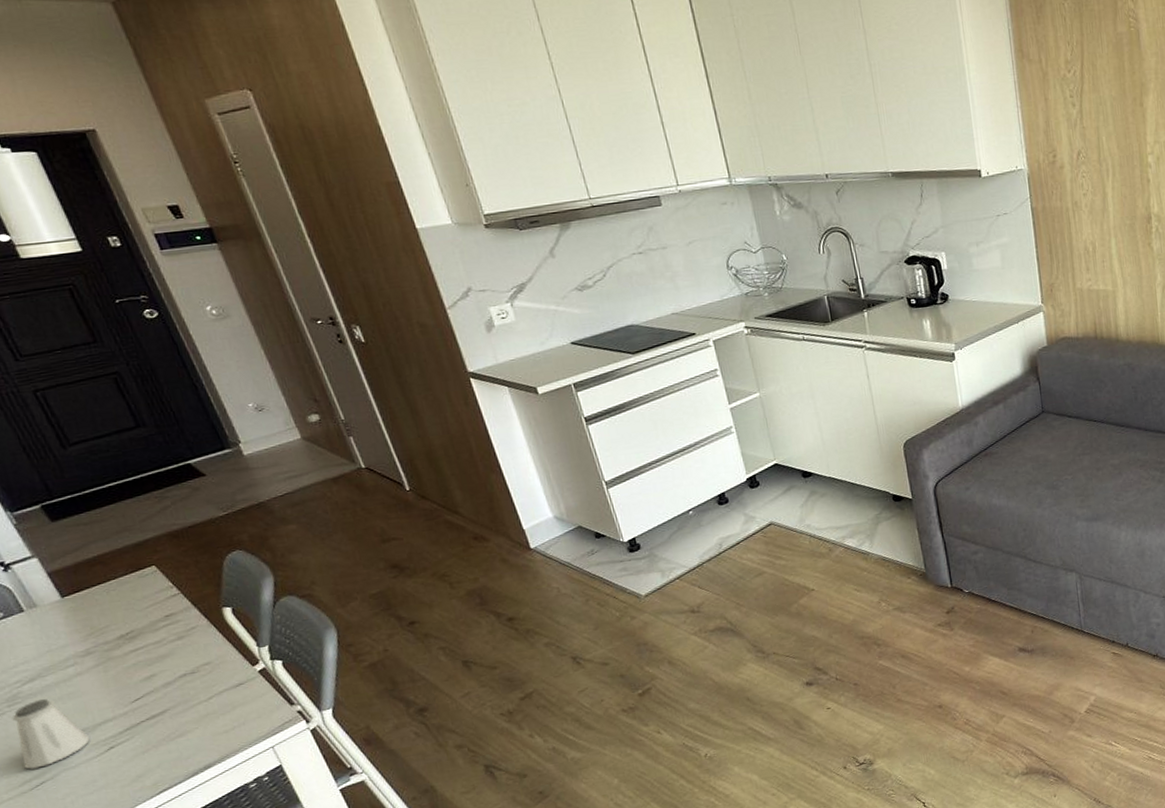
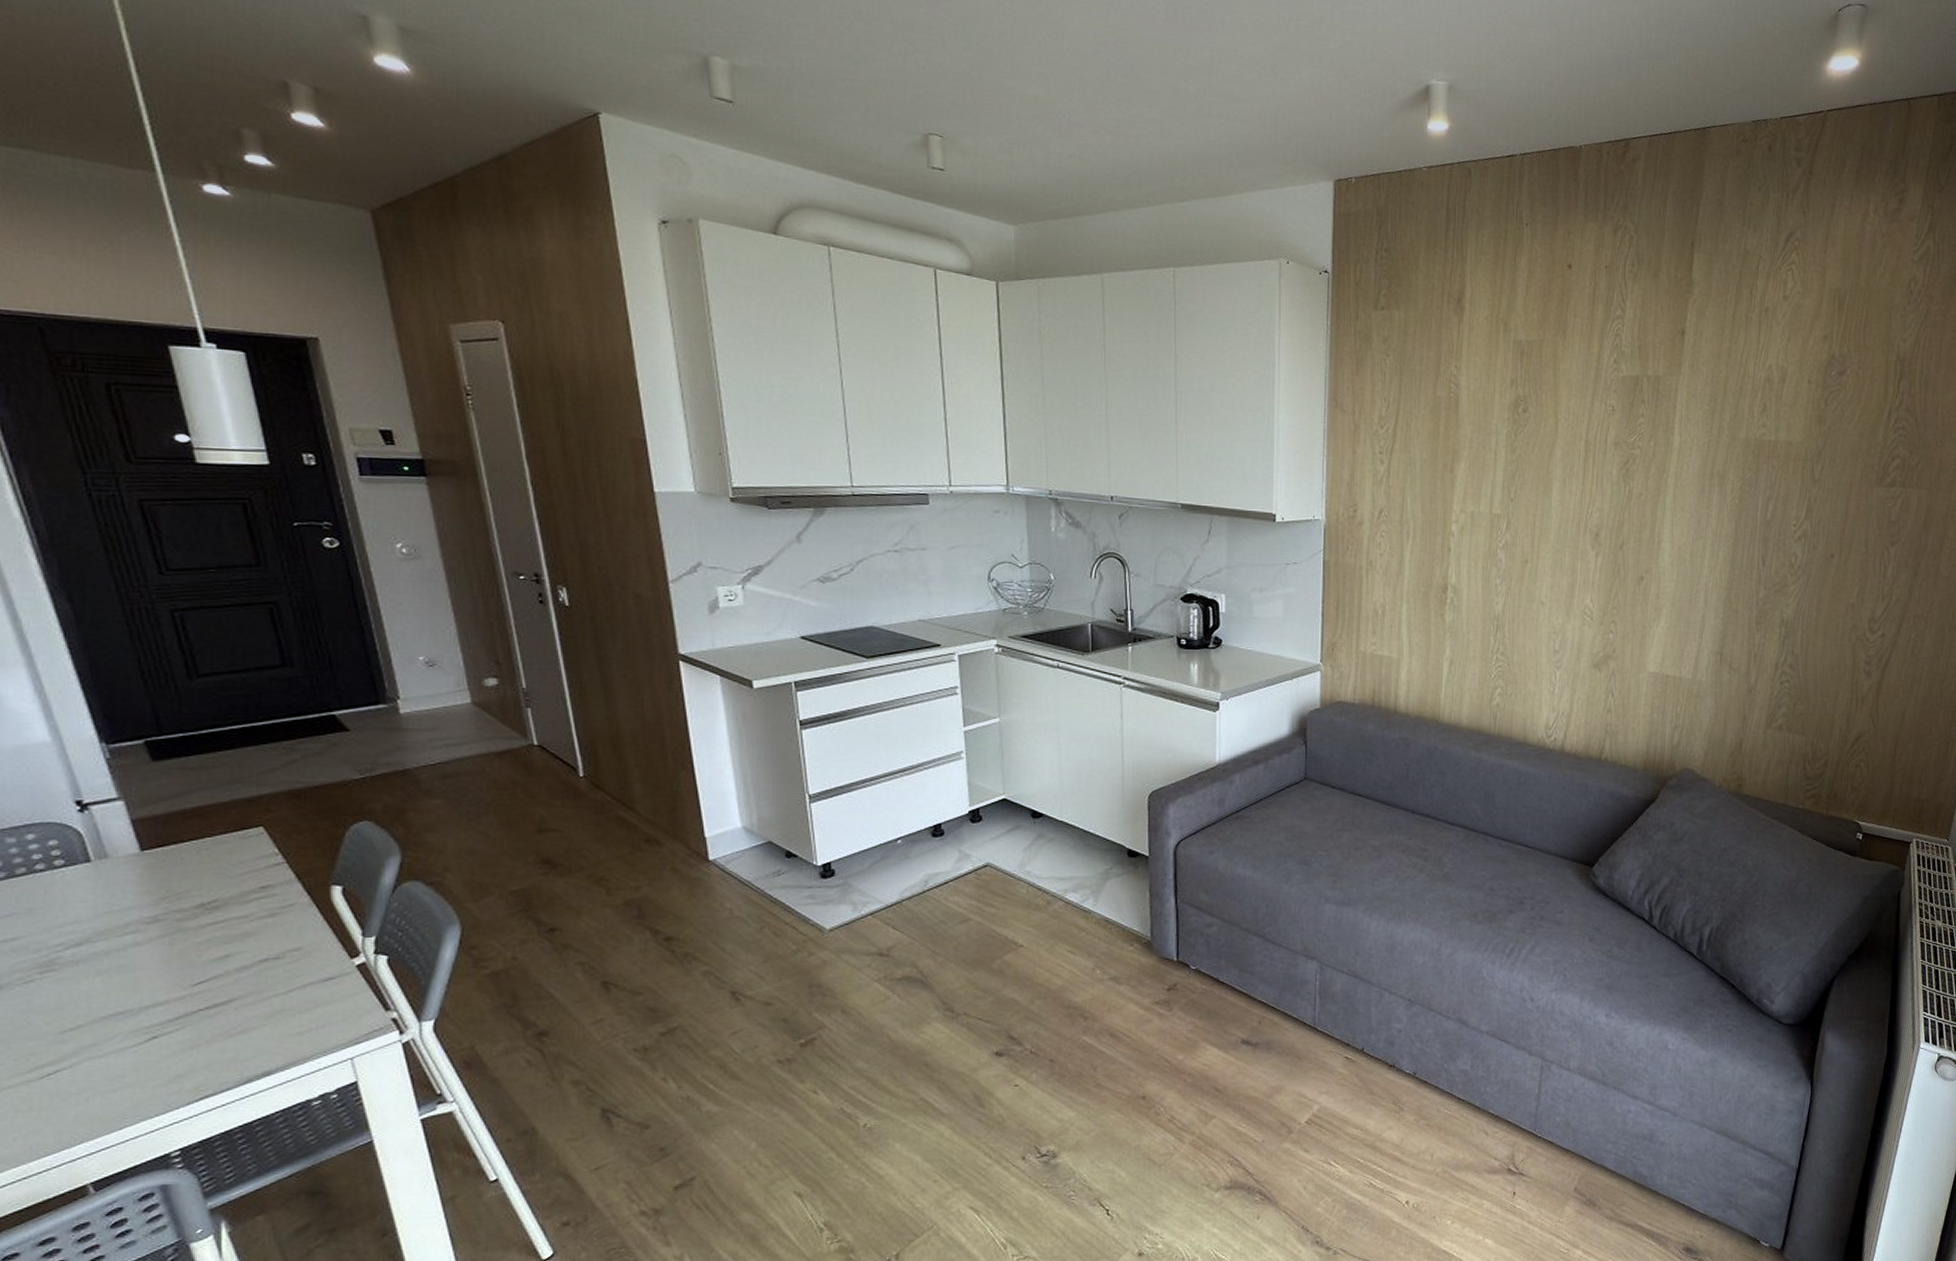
saltshaker: present [12,699,90,769] -> none [40,969,130,1053]

